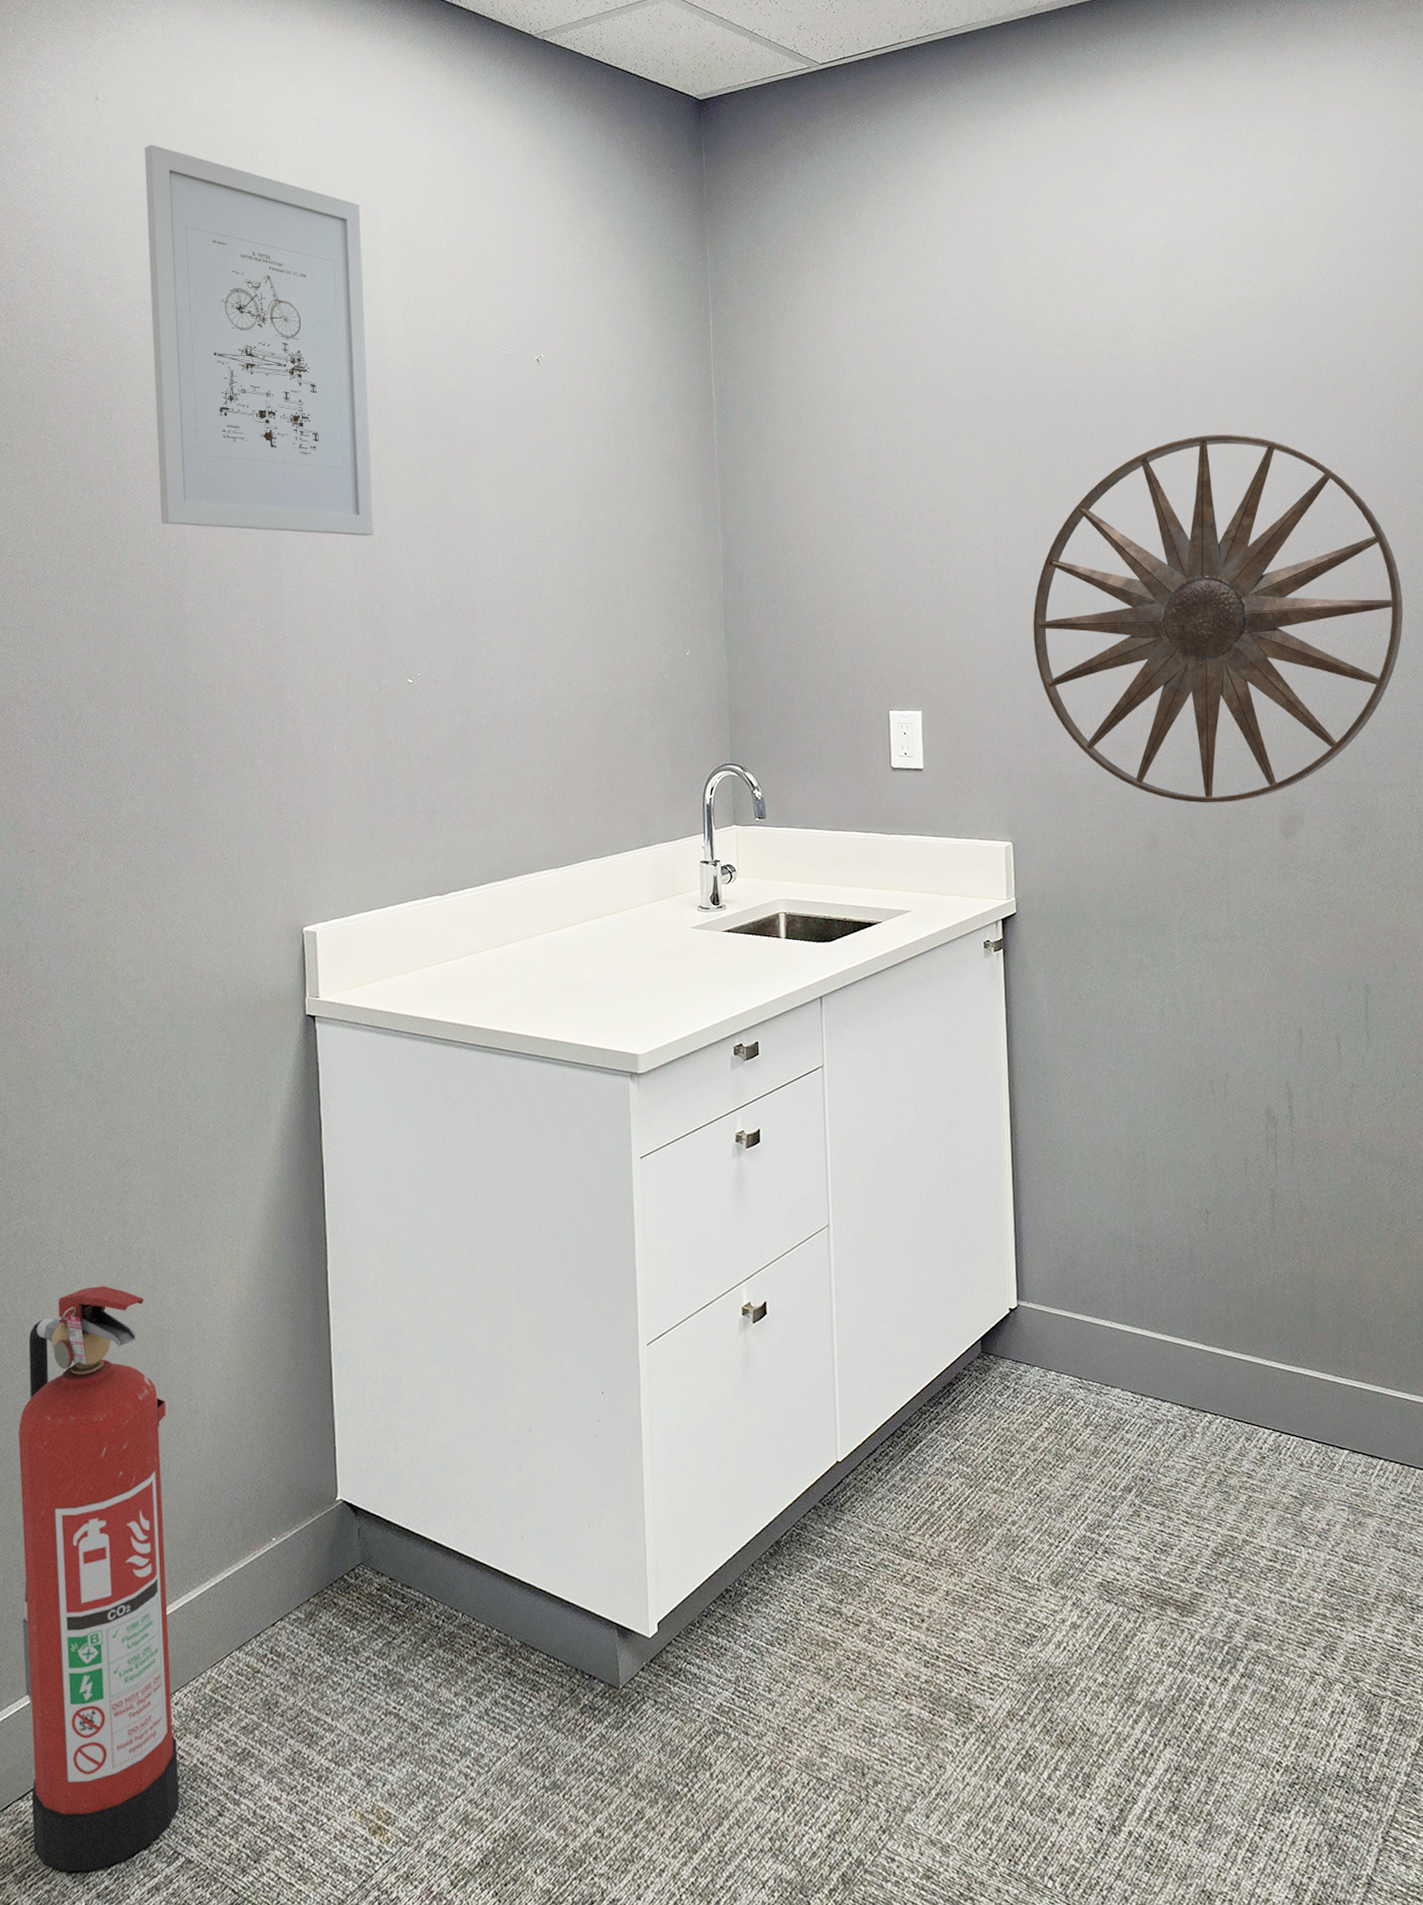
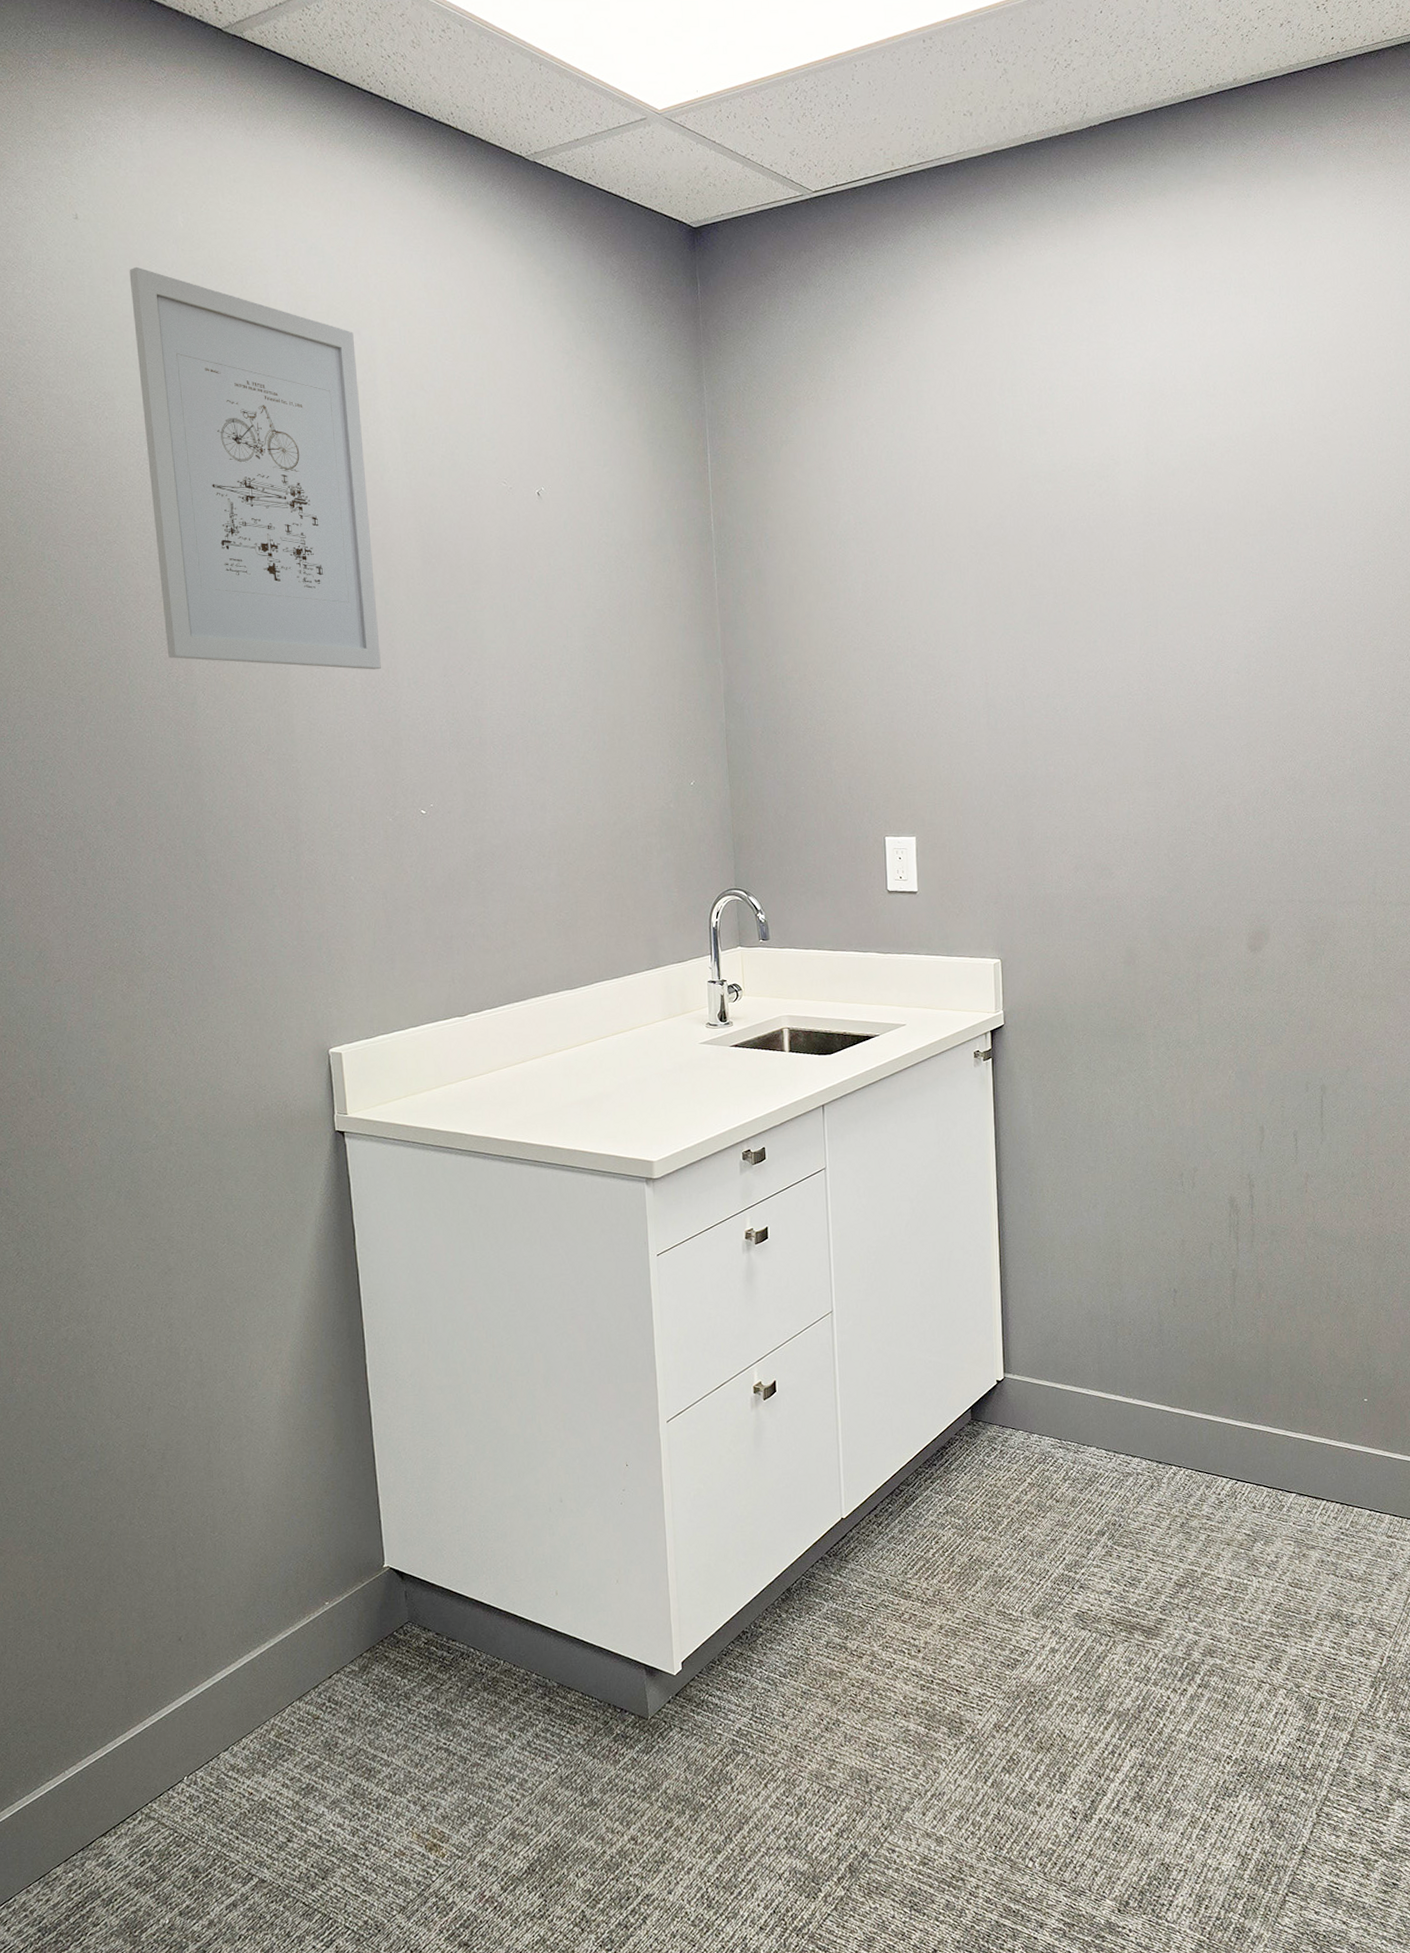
fire extinguisher: present [18,1286,179,1872] -> none [80,1384,251,1895]
wall art: present [1032,434,1404,803] -> none [1020,569,1366,921]

